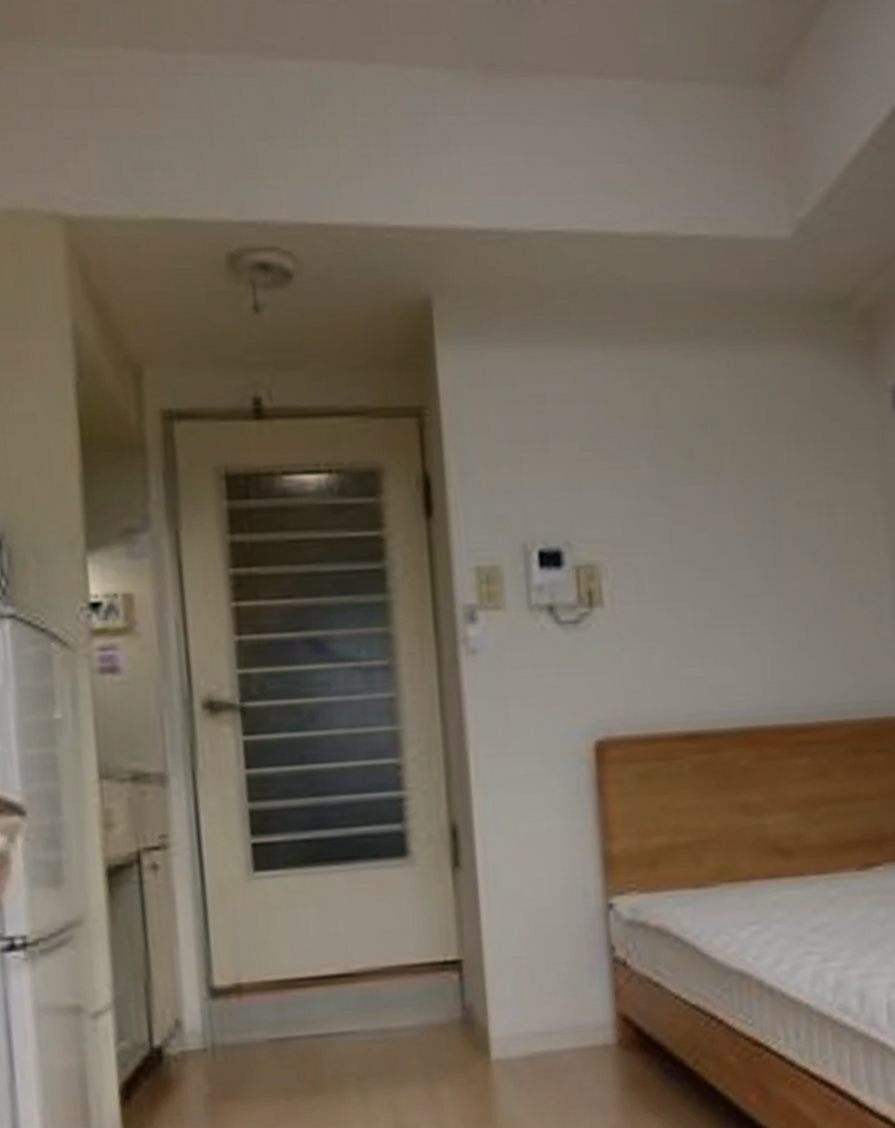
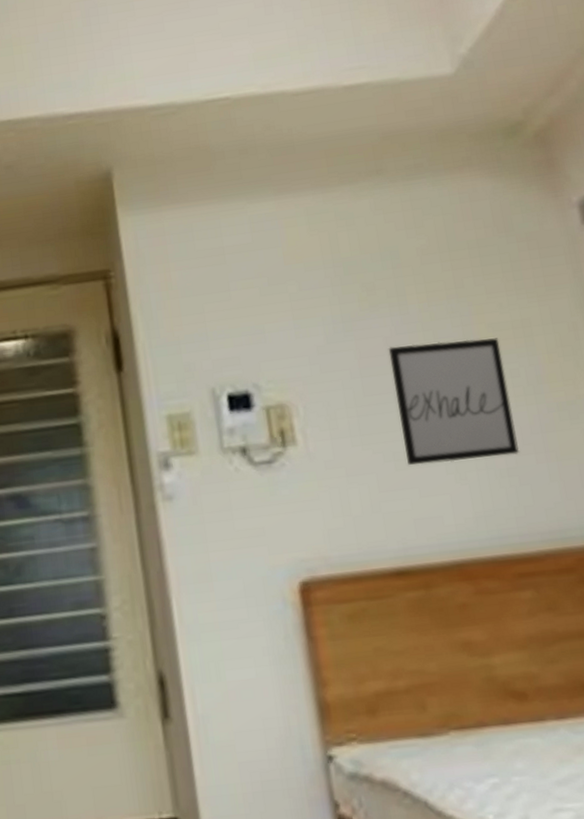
wall art: none [700,514,812,635] -> present [388,338,520,466]

